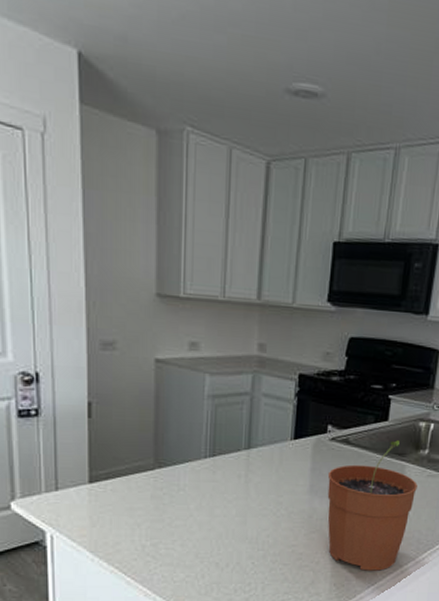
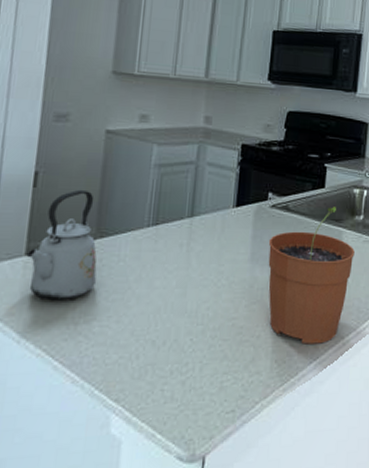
kettle: none [89,420,158,525] -> present [26,189,97,301]

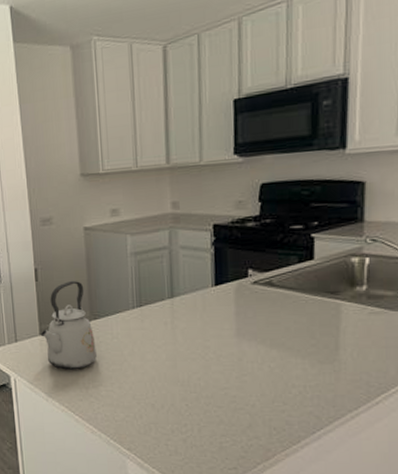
plant pot: present [268,207,355,345] -> none [253,278,358,416]

